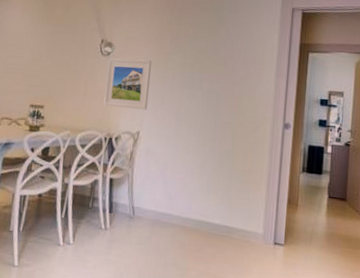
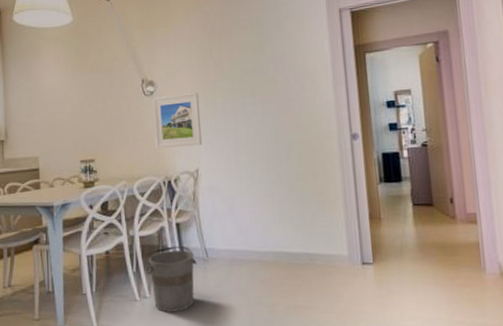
bucket: none [74,199,123,262] -> present [144,246,197,313]

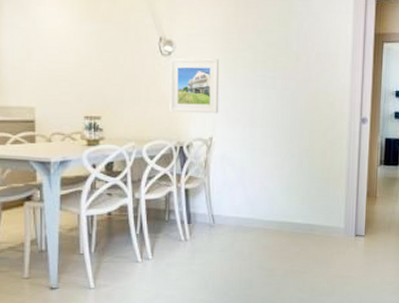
bucket: present [144,246,197,313] -> none [149,211,203,274]

